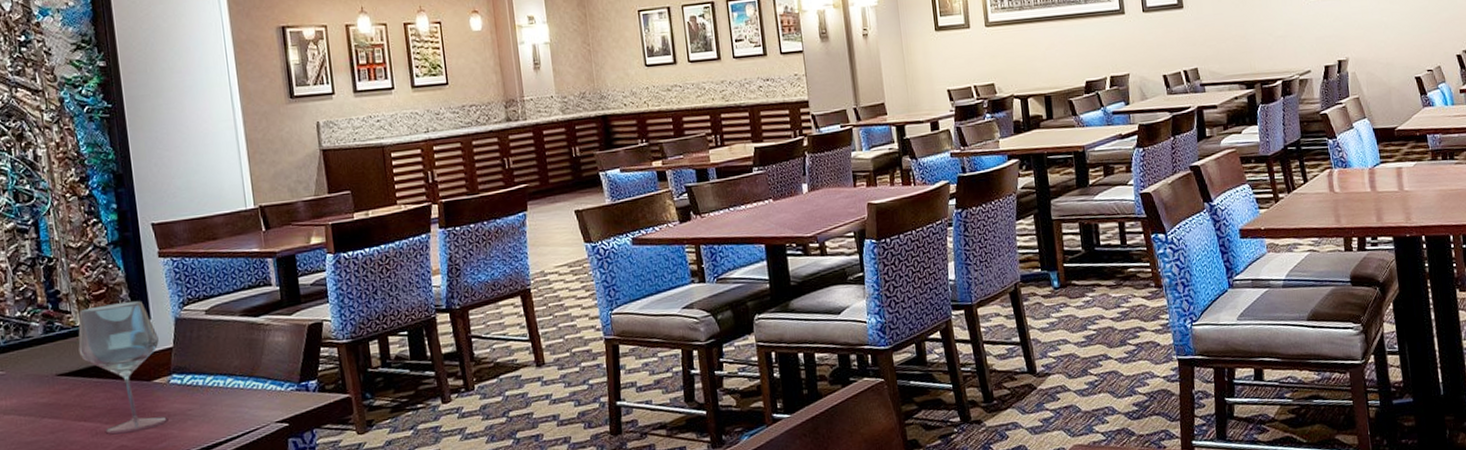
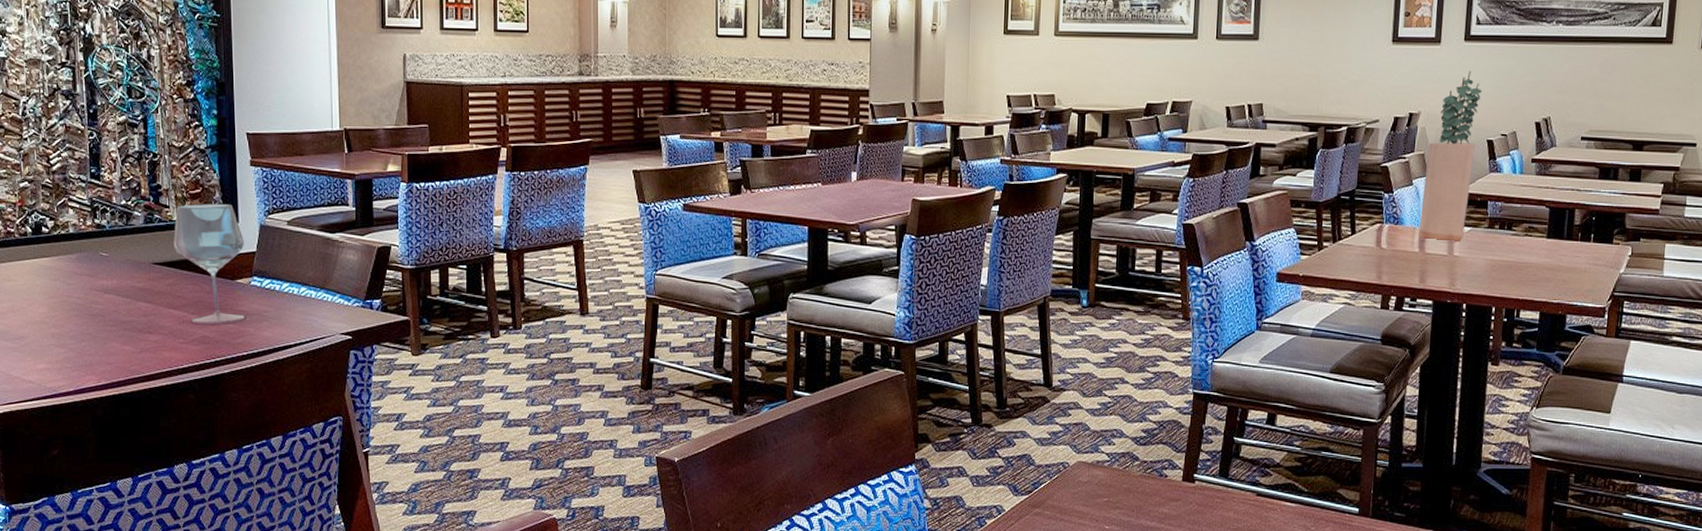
vase: none [1361,13,1410,181] -> present [1419,70,1481,243]

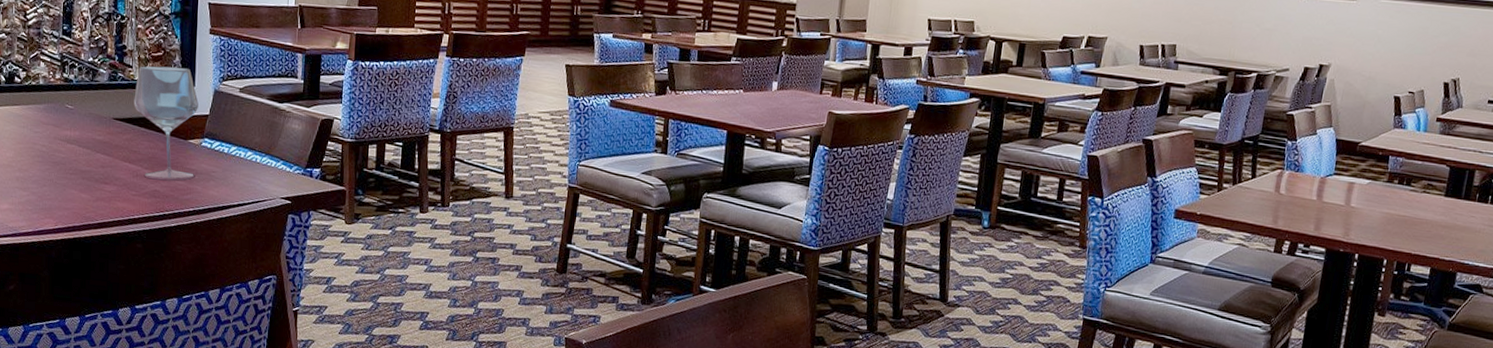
vase: present [1419,70,1481,243] -> none [1317,27,1393,194]

